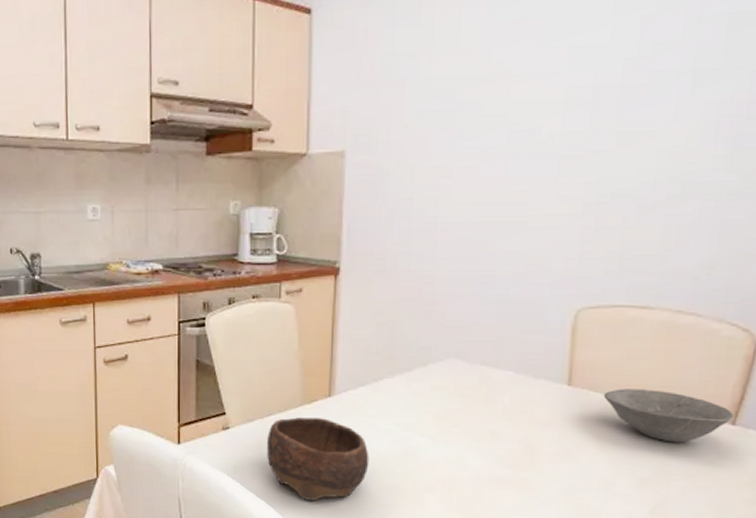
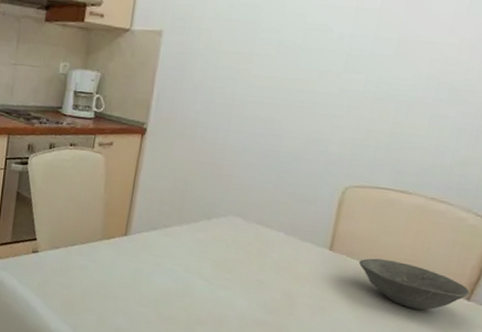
bowl: present [267,417,369,501] -> none [67,249,153,322]

